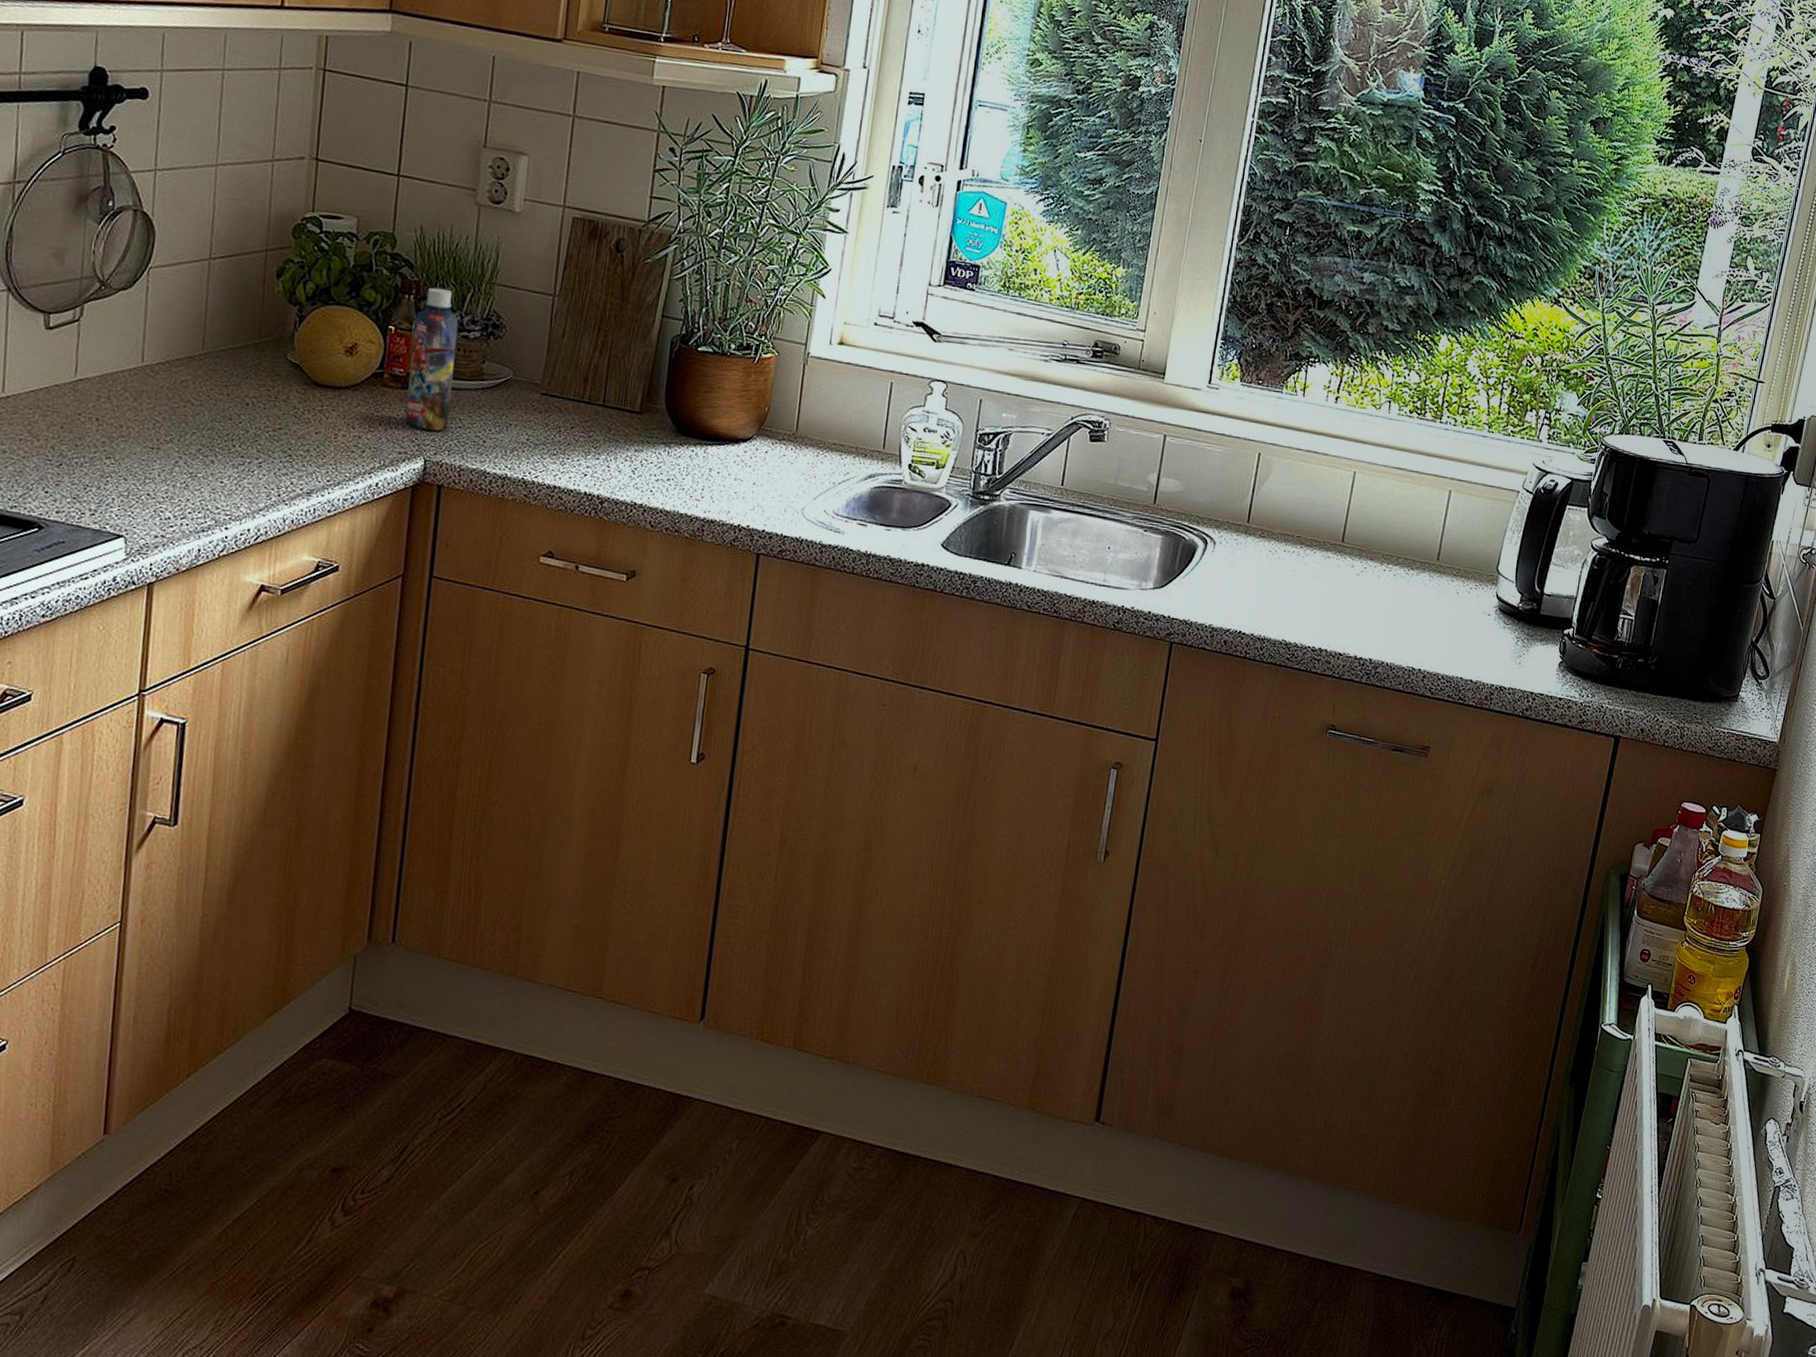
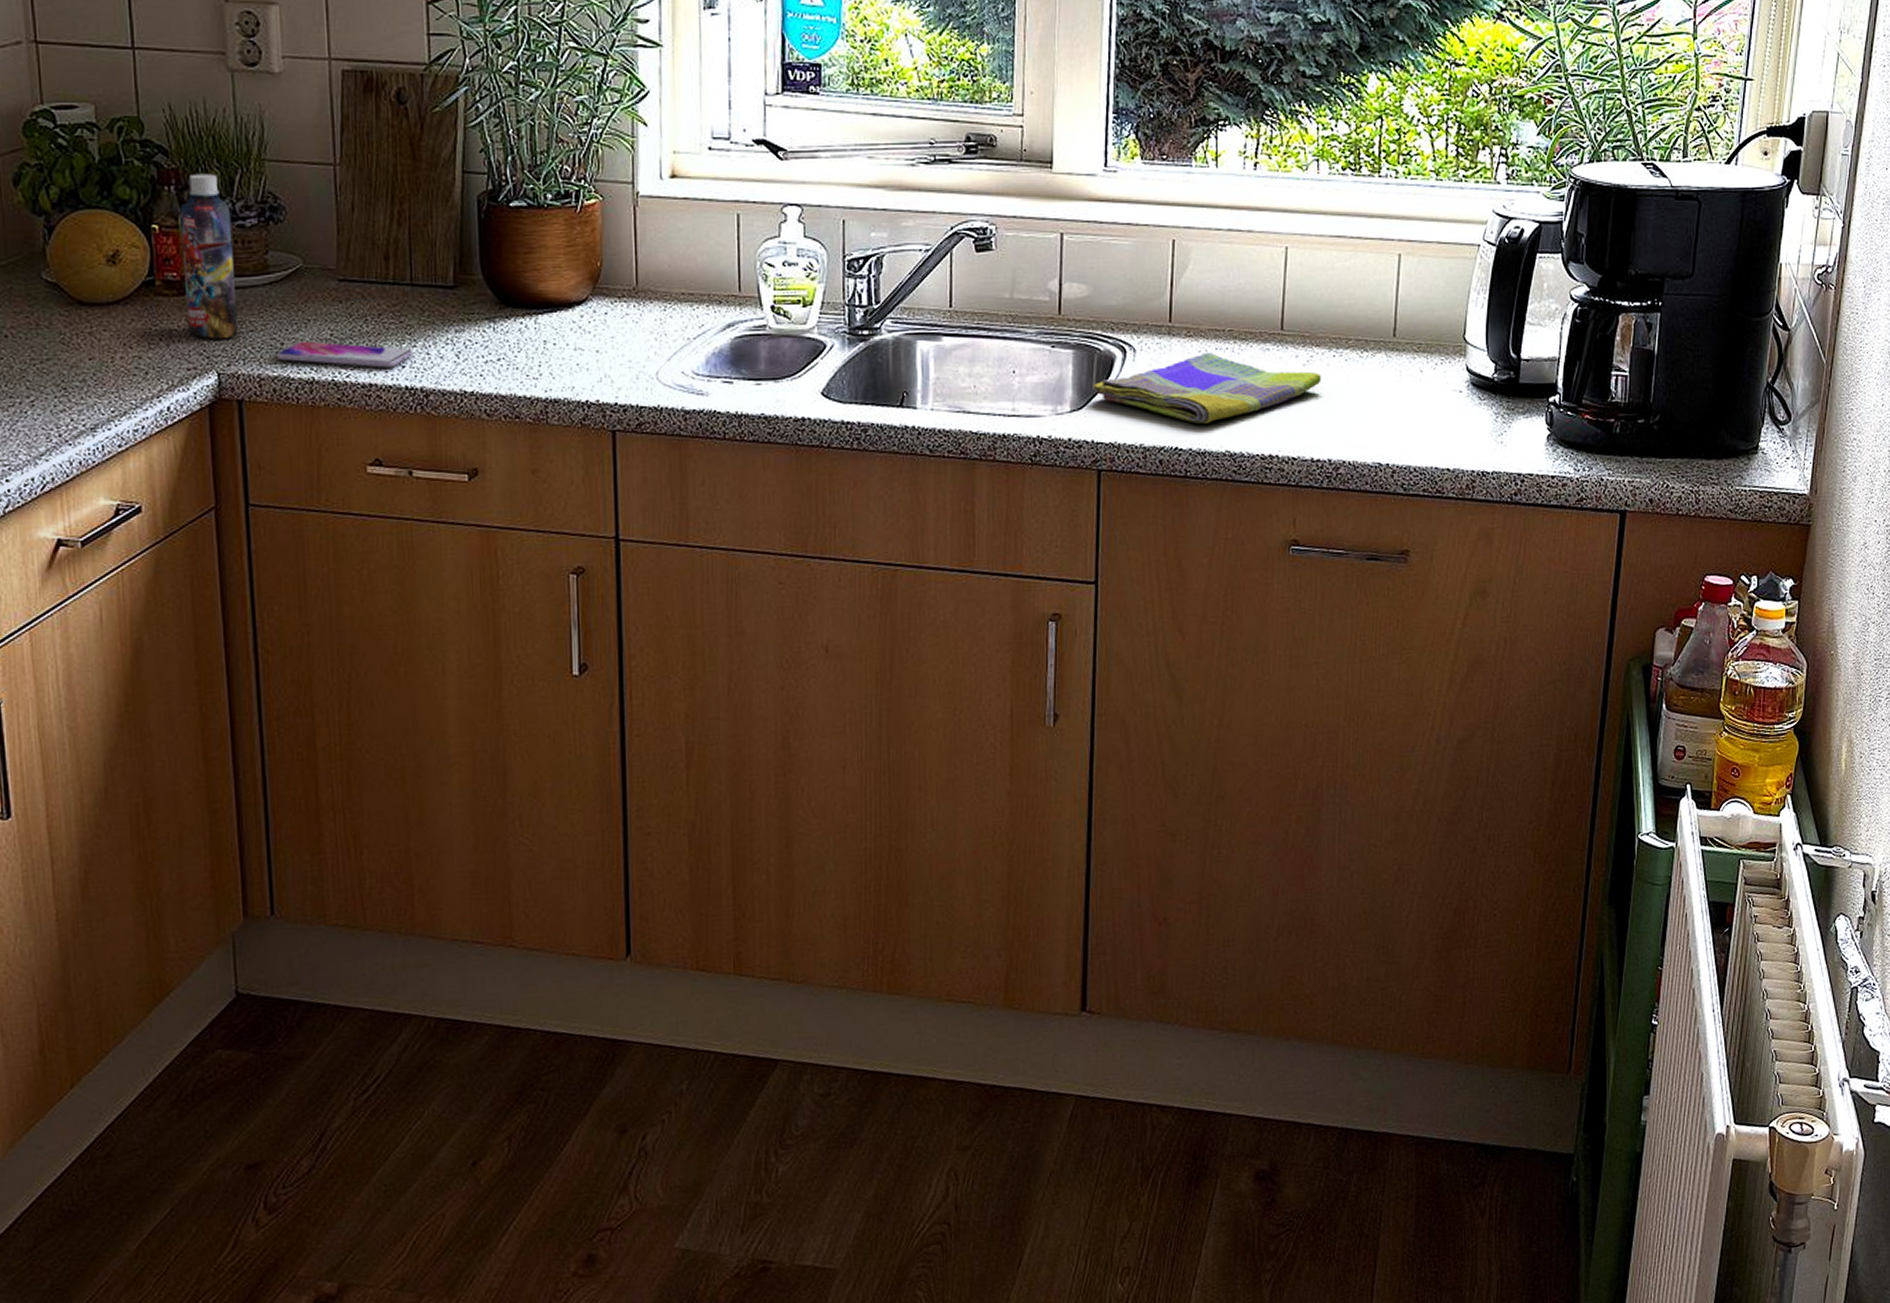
smartphone: none [477,441,596,475] -> present [276,341,414,368]
dish towel: none [1174,553,1372,615] -> present [1092,353,1321,425]

